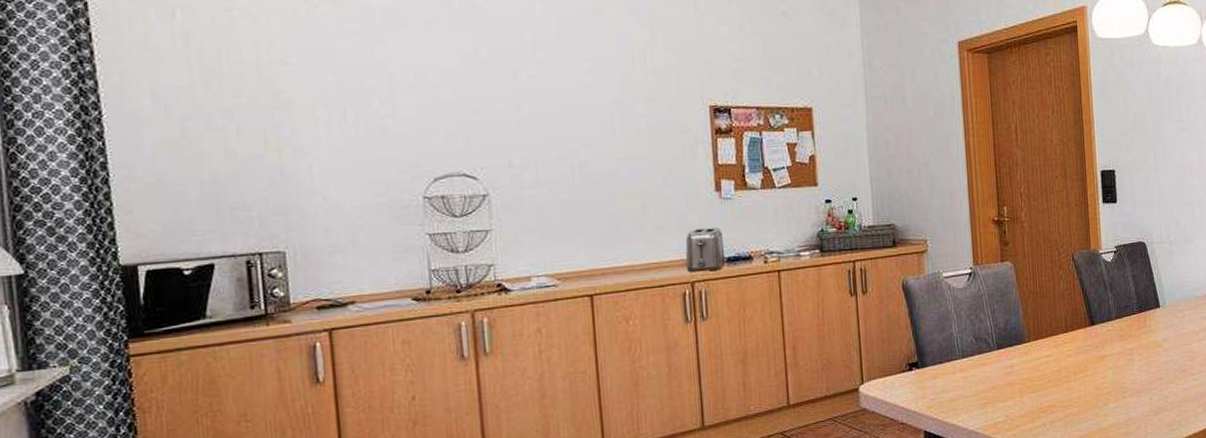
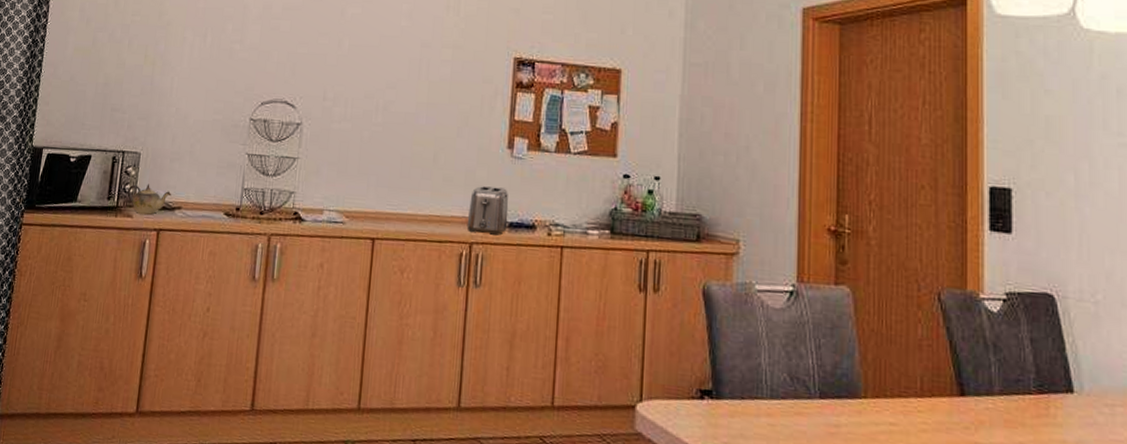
teapot: none [276,283,339,318] -> present [127,184,172,216]

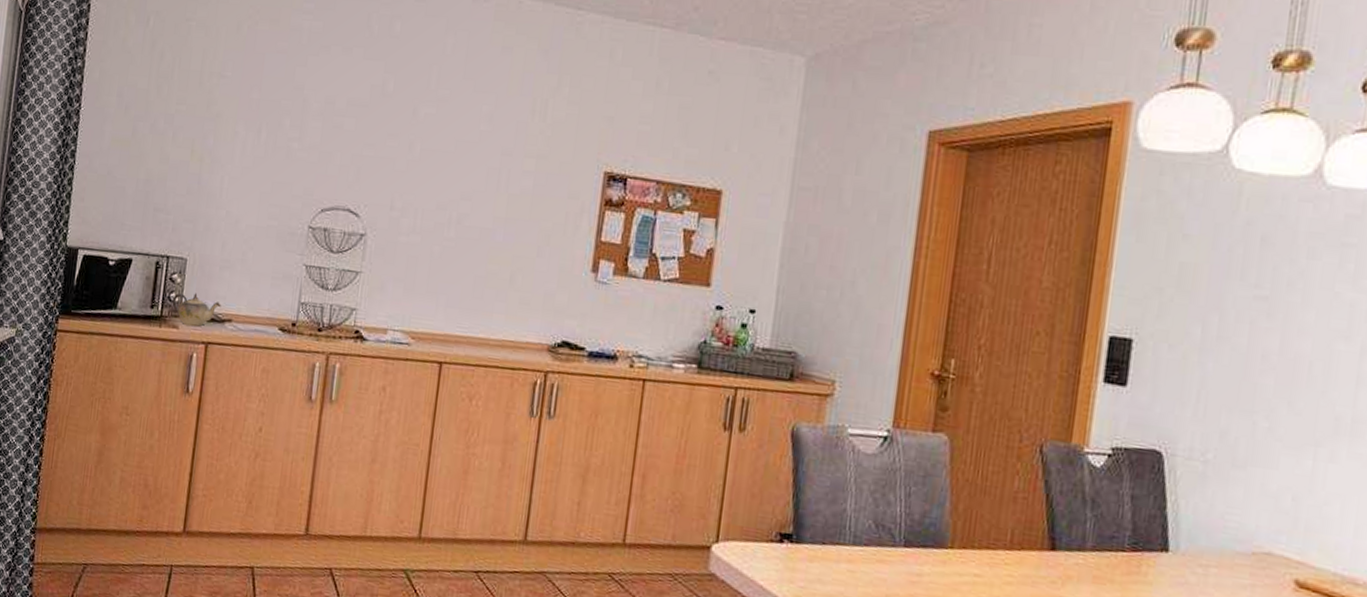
toaster: present [467,185,509,235] -> none [542,310,590,365]

